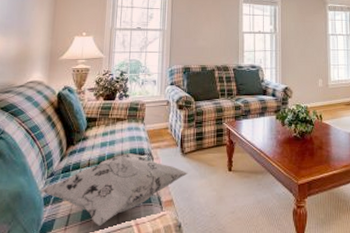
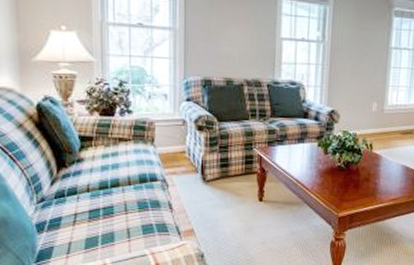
decorative pillow: present [42,153,189,227] -> none [32,179,212,256]

